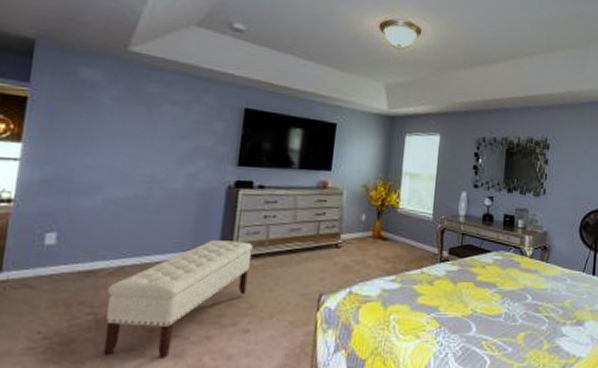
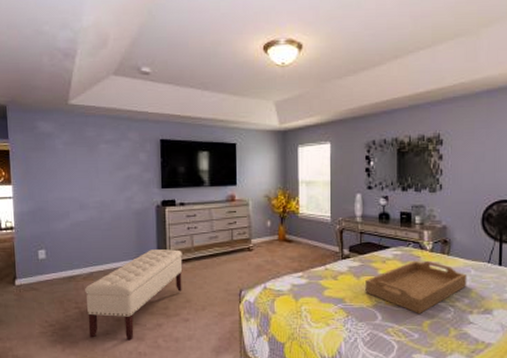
serving tray: none [462,267,563,326] -> present [365,260,467,315]

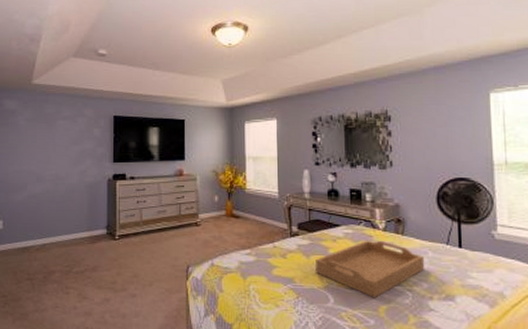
bench: present [85,249,183,340] -> none [37,222,131,315]

